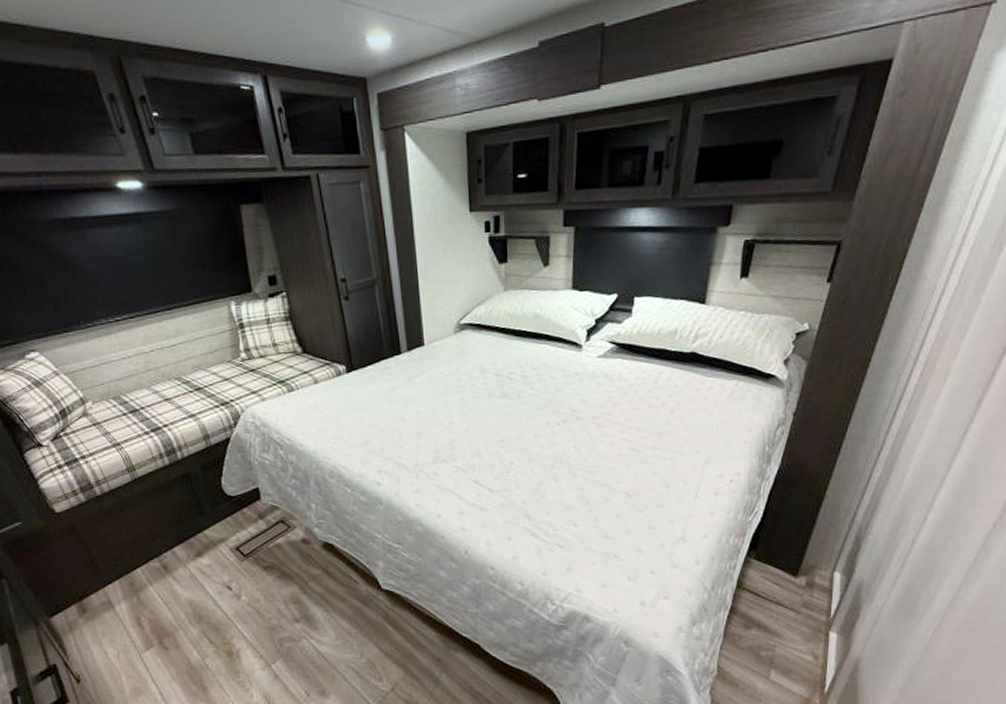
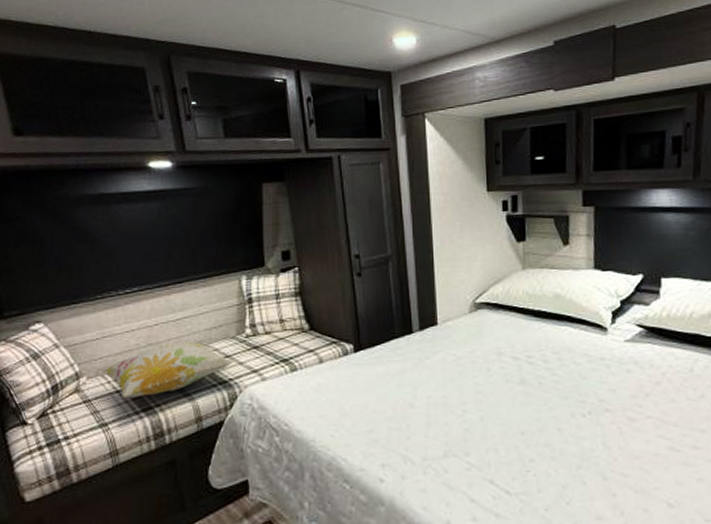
decorative pillow: none [106,366,233,420] -> present [102,341,234,398]

